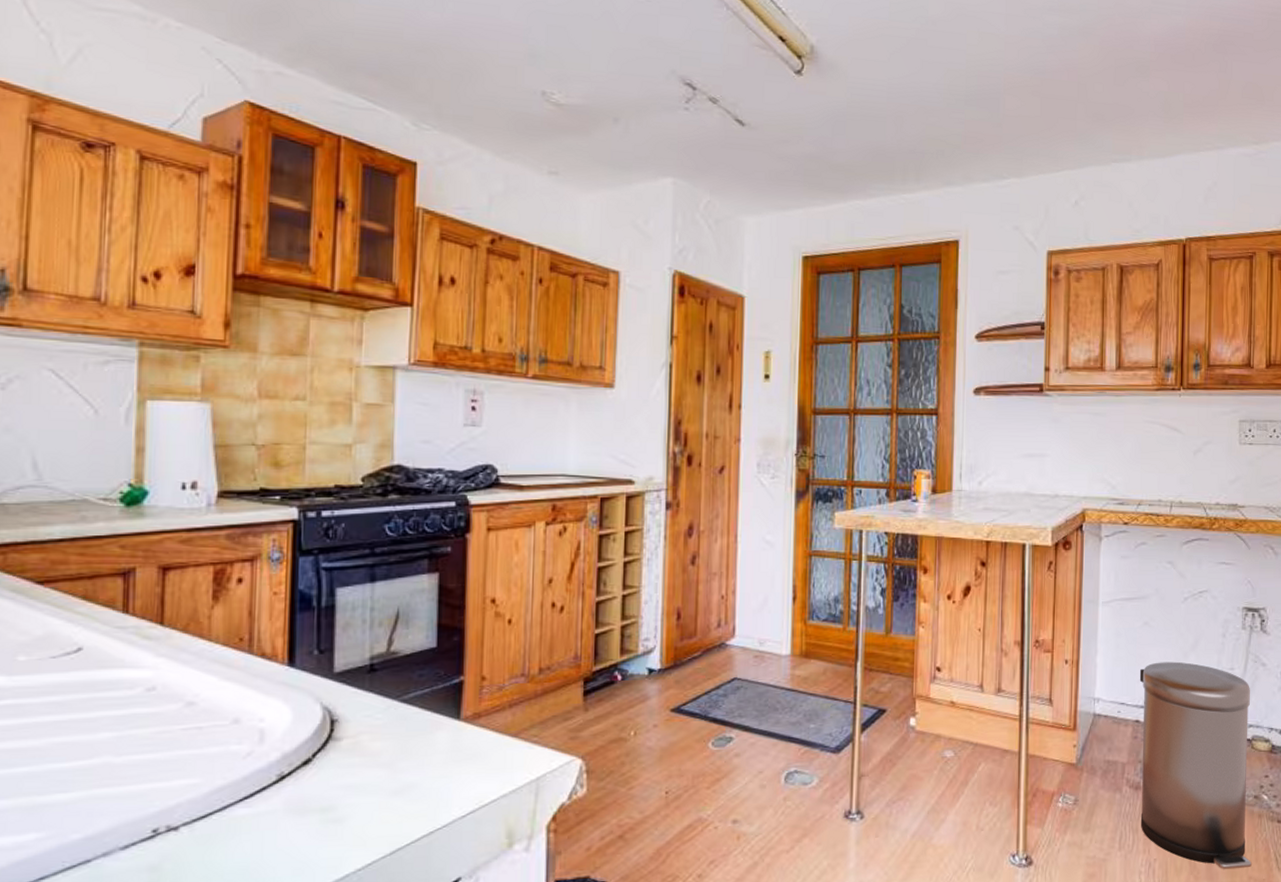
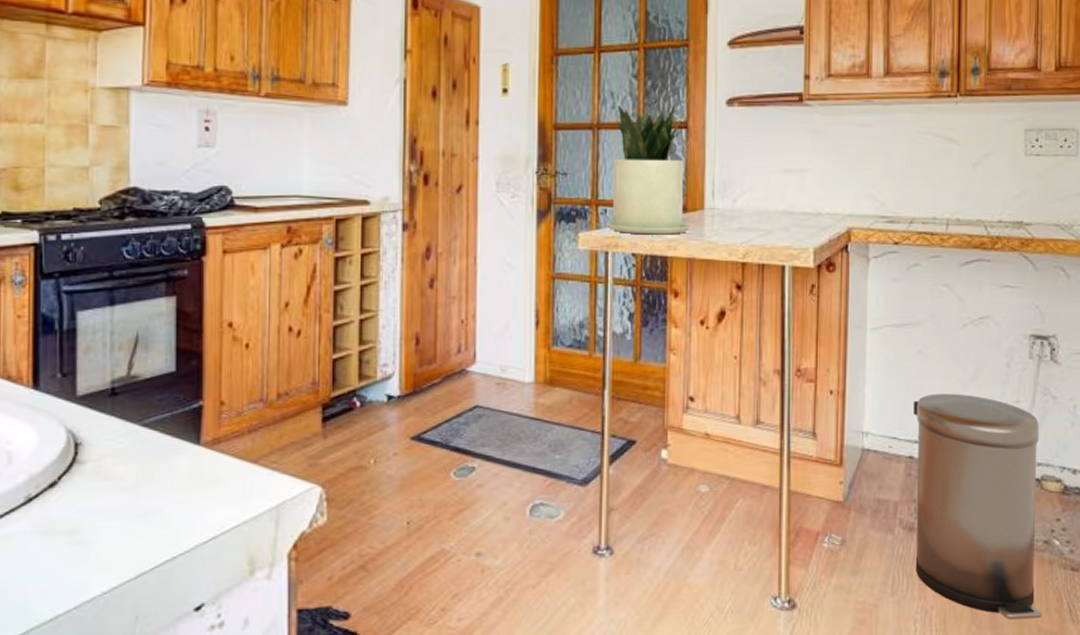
planter: none [860,393,939,515] -> present [605,105,690,235]

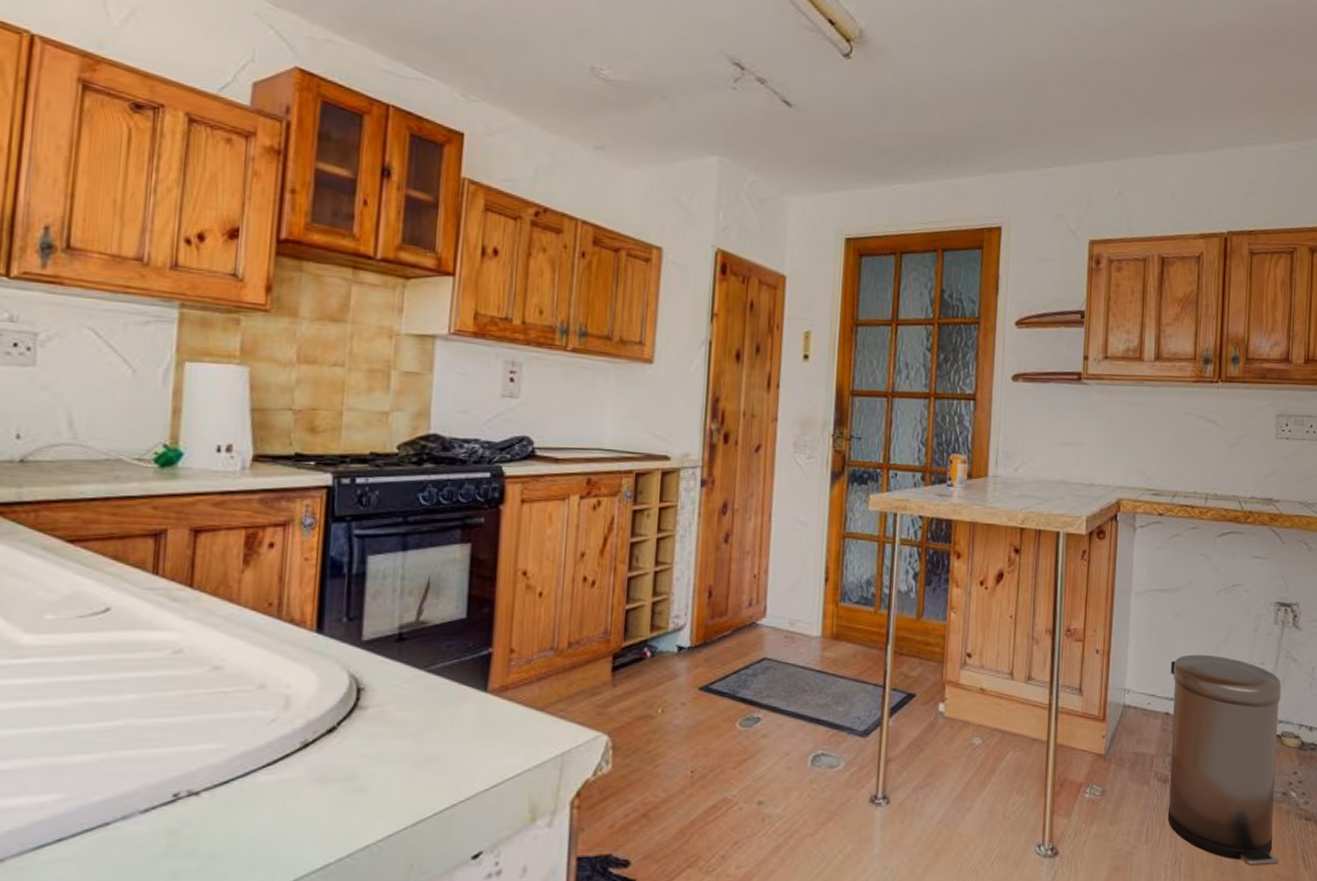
planter: present [605,105,690,235] -> none [895,376,974,500]

